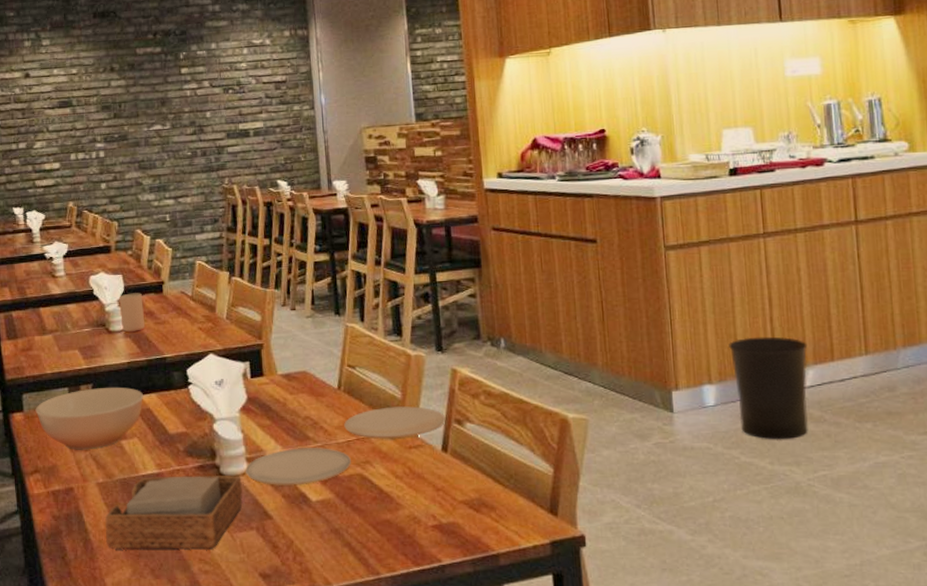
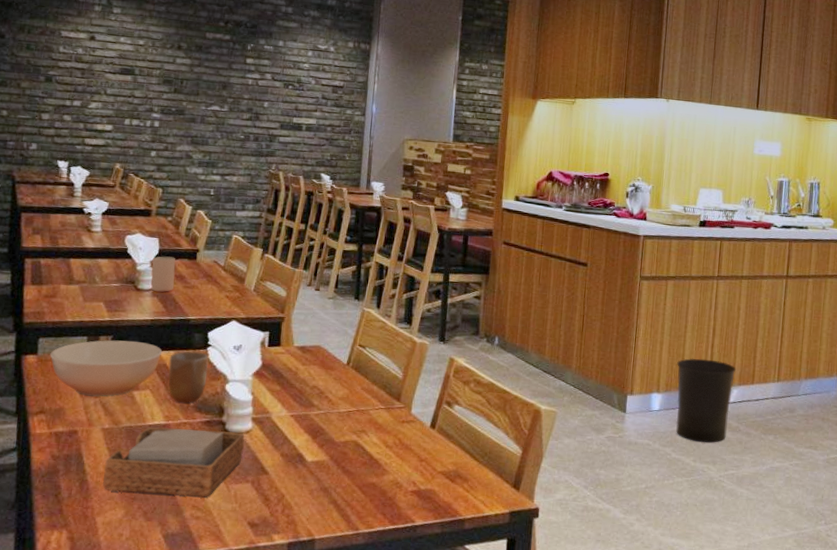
cup: none [151,391,193,448] -> present [168,351,208,403]
plate: present [245,446,351,485] -> none [250,413,349,447]
plate: present [344,406,446,439] -> none [347,385,438,414]

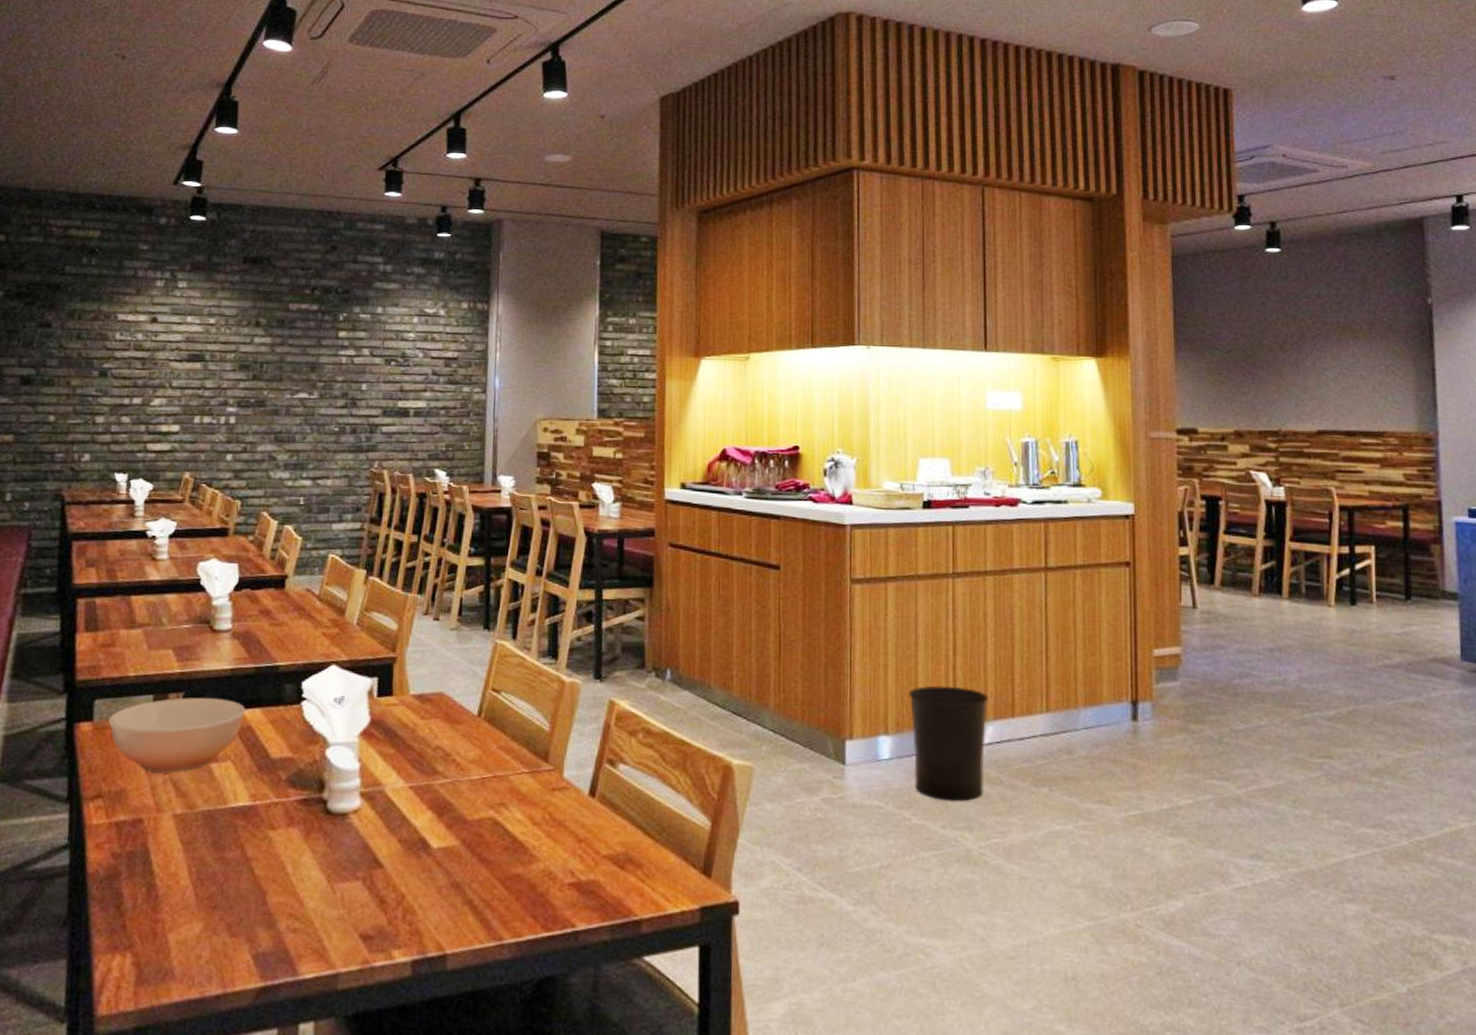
napkin holder: present [103,426,245,497] -> none [175,809,352,902]
cup: present [151,256,176,292] -> none [230,586,260,632]
cup: present [168,351,208,403] -> none [253,707,303,777]

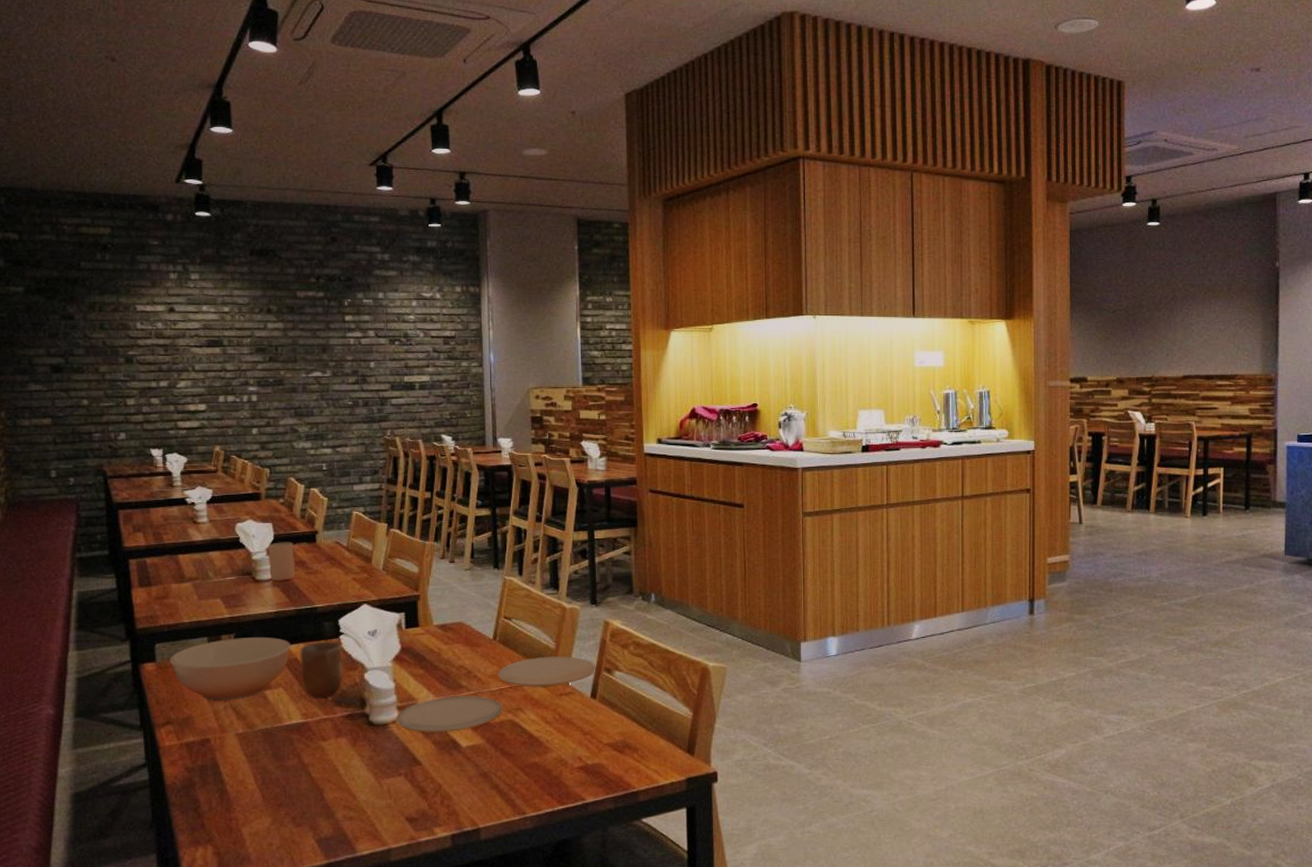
cup: none [230,586,260,632] -> present [269,542,296,581]
cup: none [253,707,303,777] -> present [299,641,343,698]
plate: none [358,782,484,829] -> present [396,695,503,733]
plate: none [480,740,597,779] -> present [498,656,596,687]
waste bin: present [909,685,989,801] -> none [851,595,916,684]

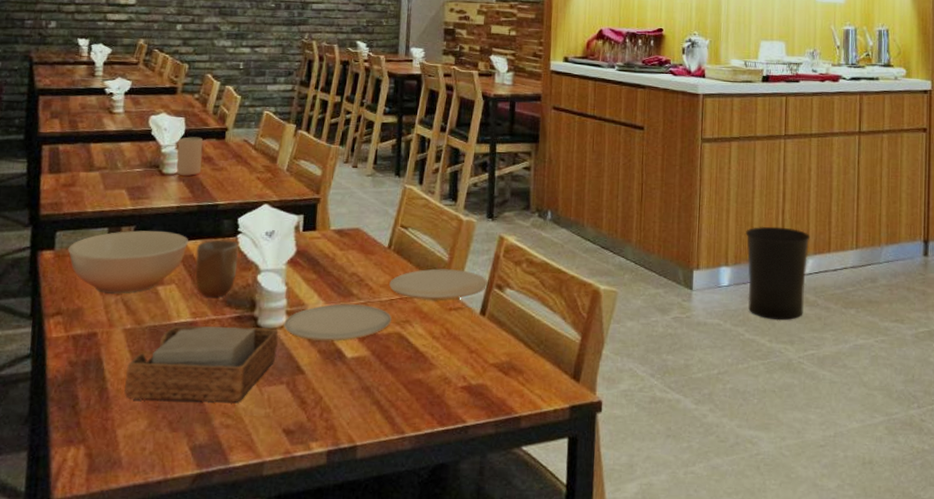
napkin holder: none [243,723,392,799] -> present [124,325,278,402]
waste bin: none [851,595,916,684] -> present [746,226,810,320]

